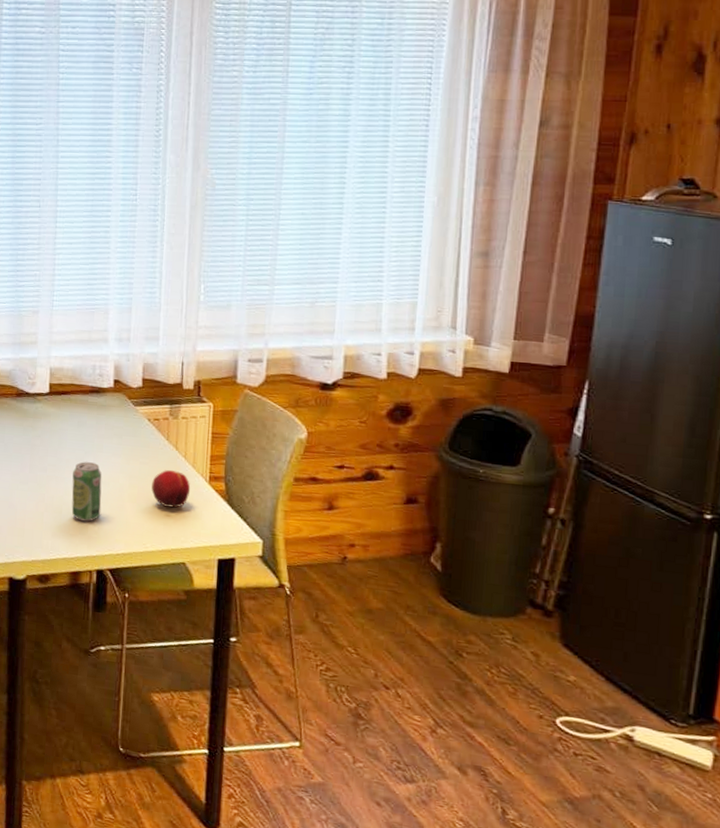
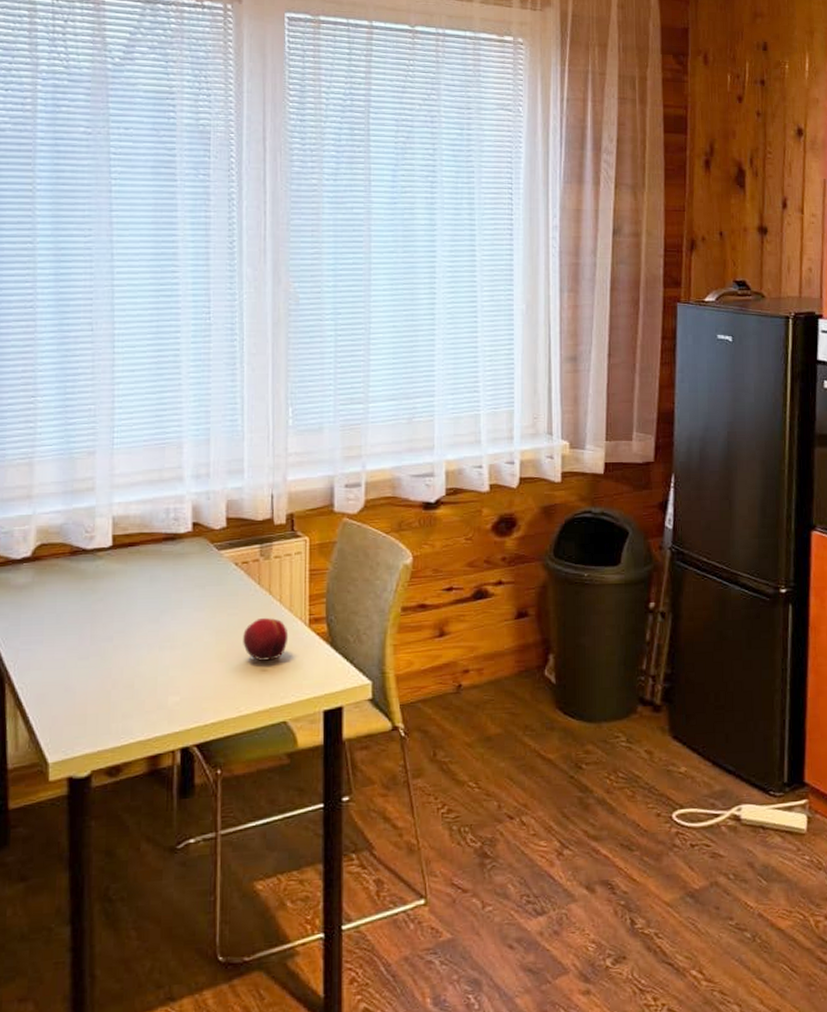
beverage can: present [71,462,102,522] -> none [145,622,184,693]

